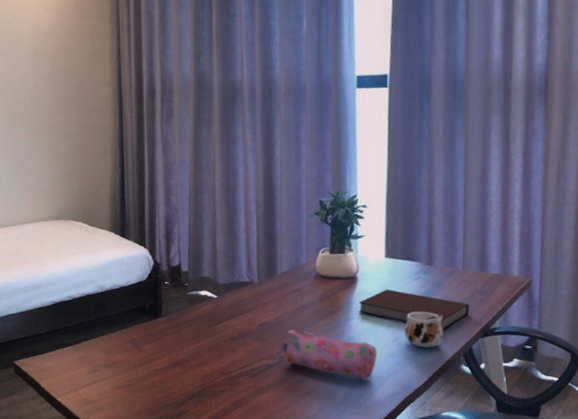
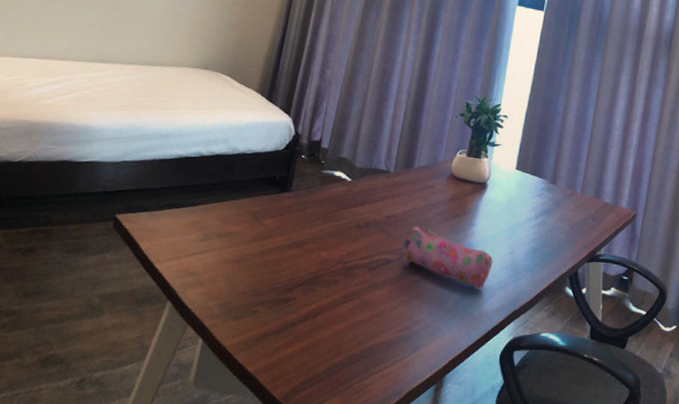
notebook: present [358,289,470,330] -> none [482,200,582,250]
mug: present [404,311,444,349] -> none [520,227,557,266]

